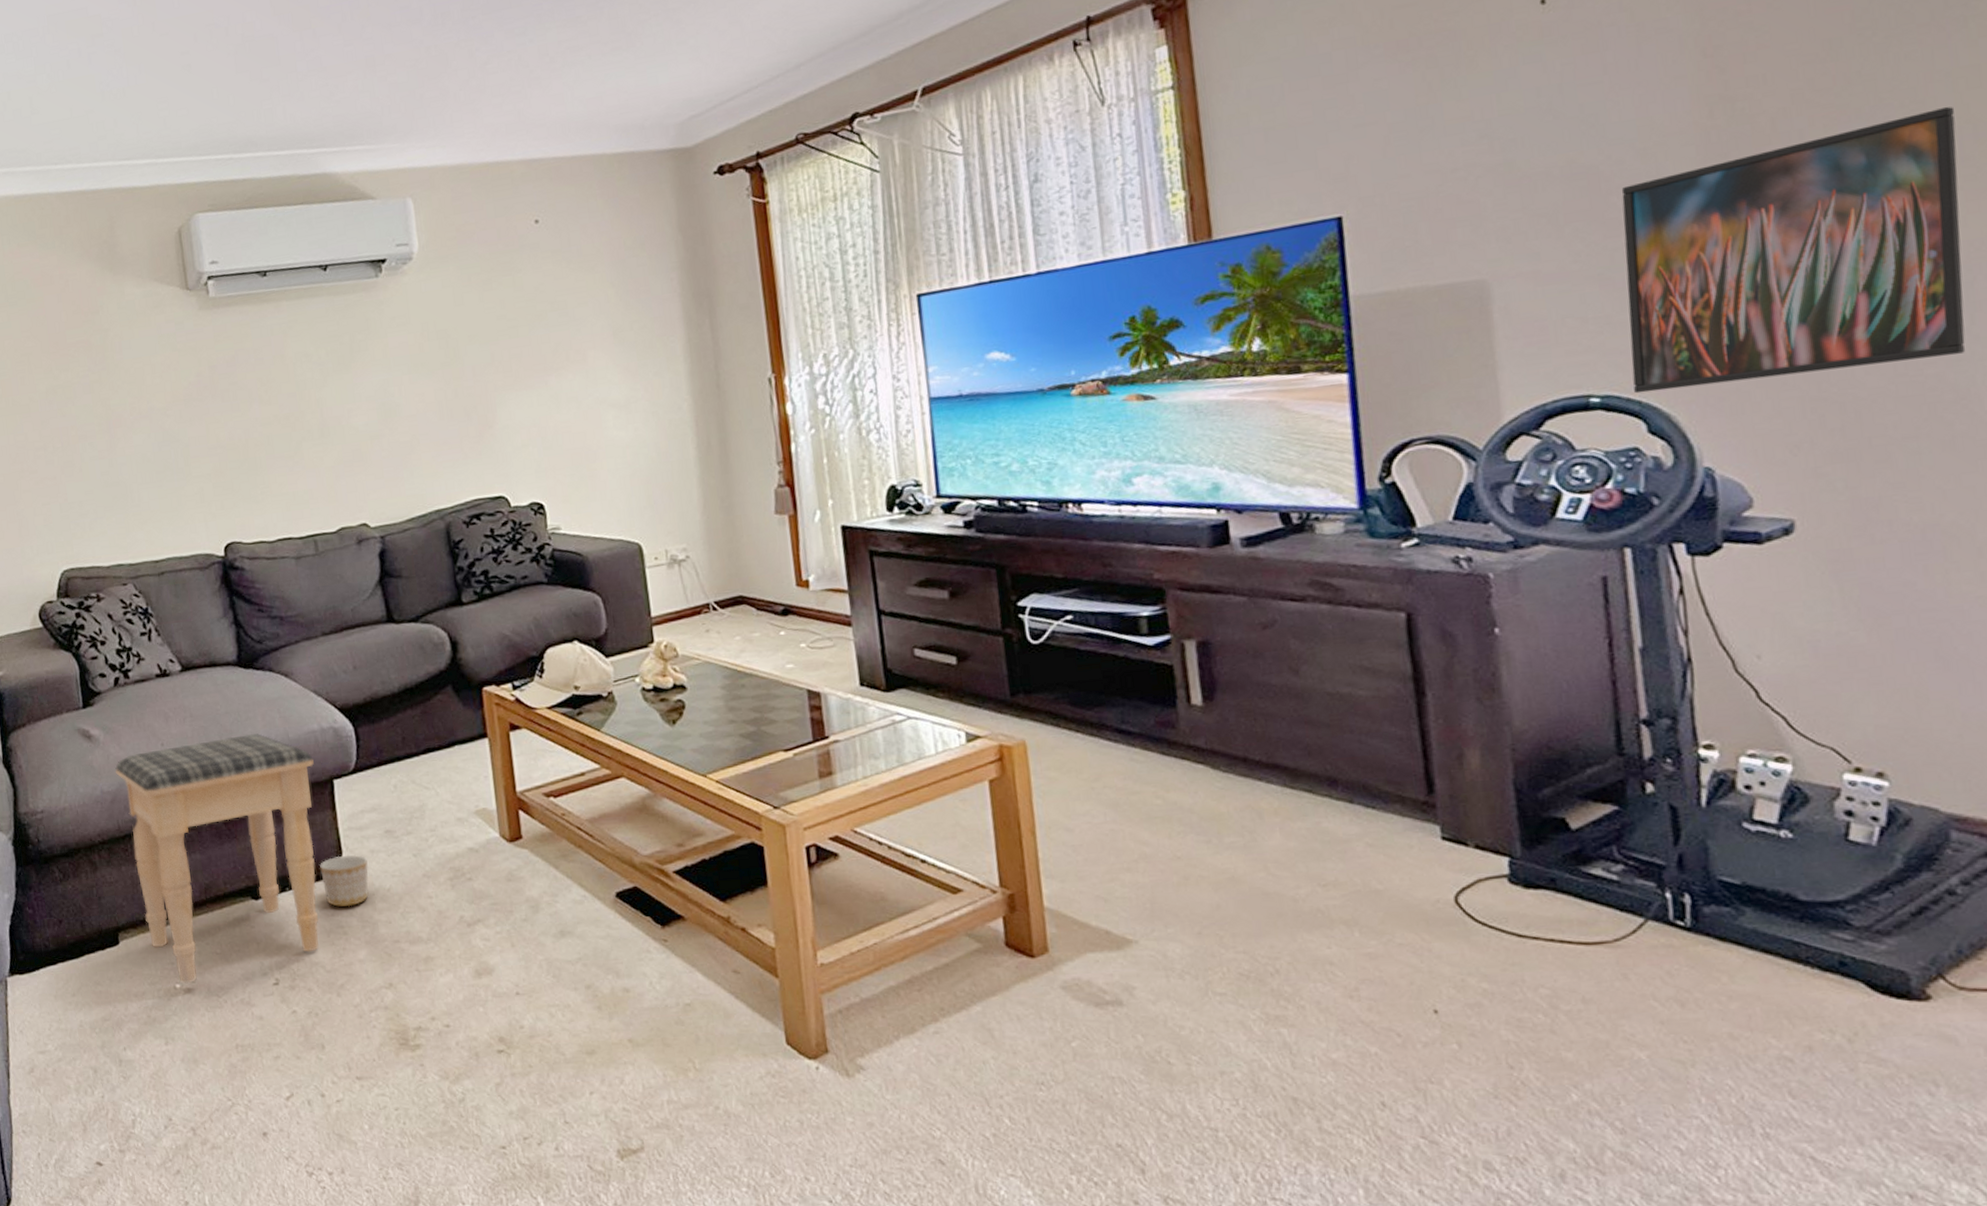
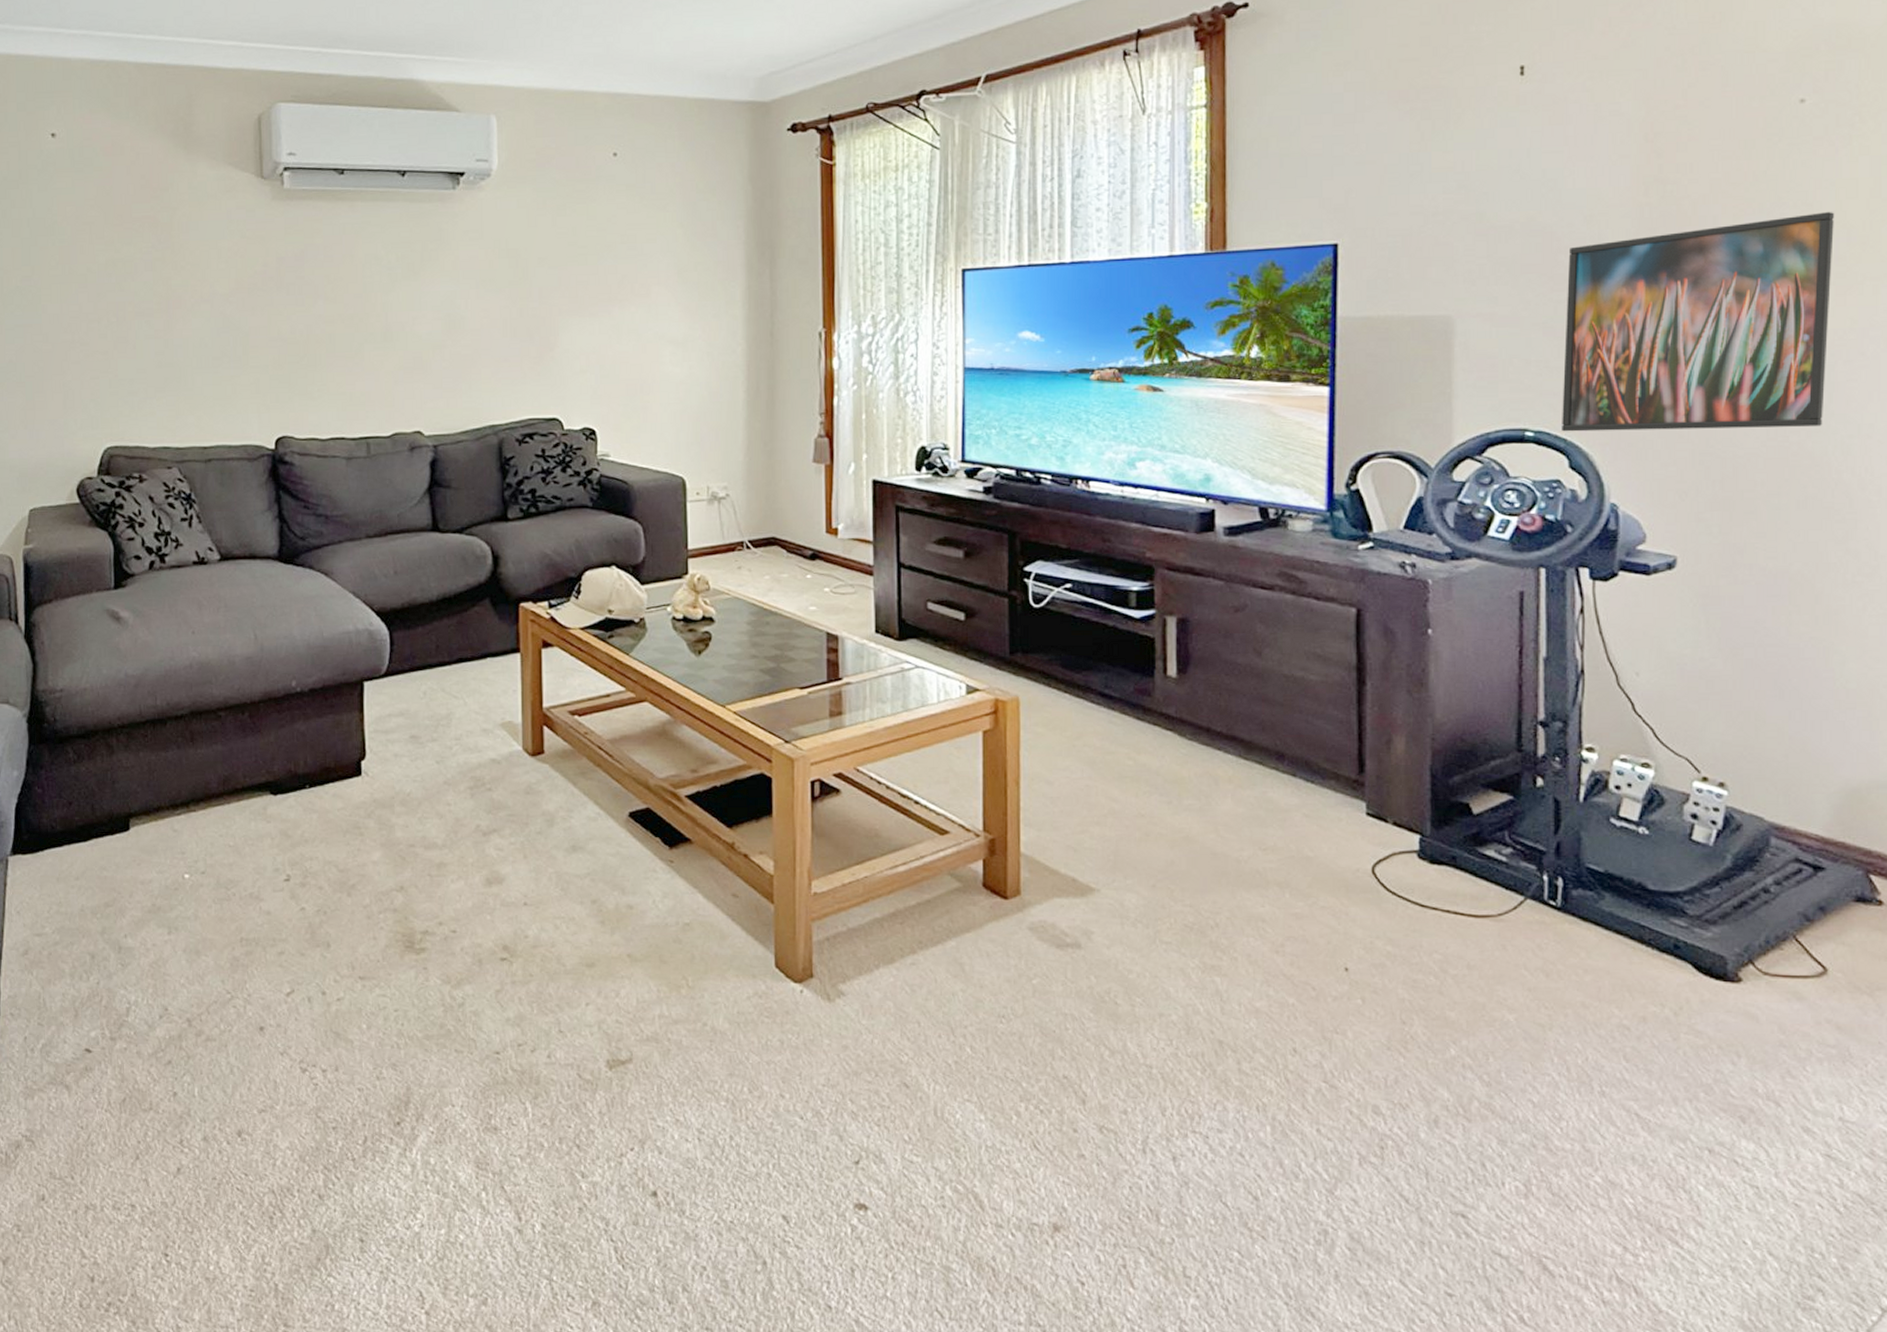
footstool: present [114,733,320,984] -> none [141,629,346,875]
planter: present [320,854,369,907] -> none [342,757,390,809]

